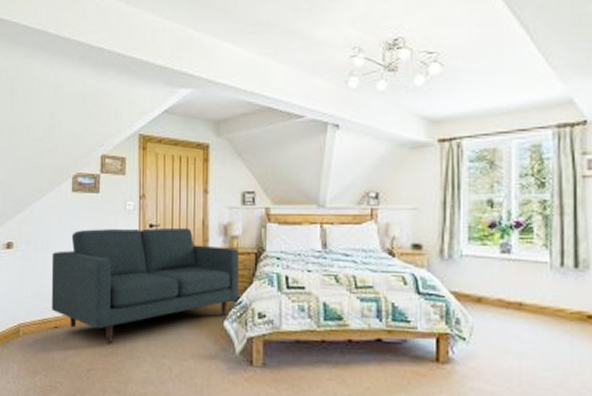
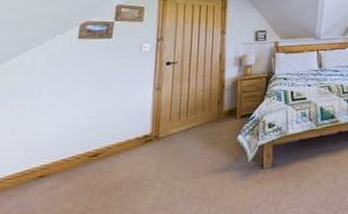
sofa: present [51,227,240,344] -> none [36,62,253,181]

